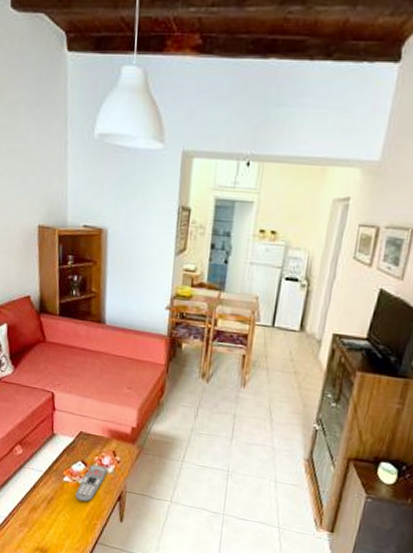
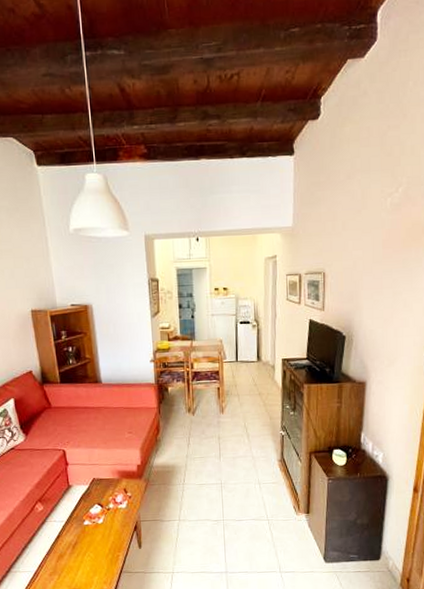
remote control: present [75,465,108,502] -> none [96,504,122,539]

